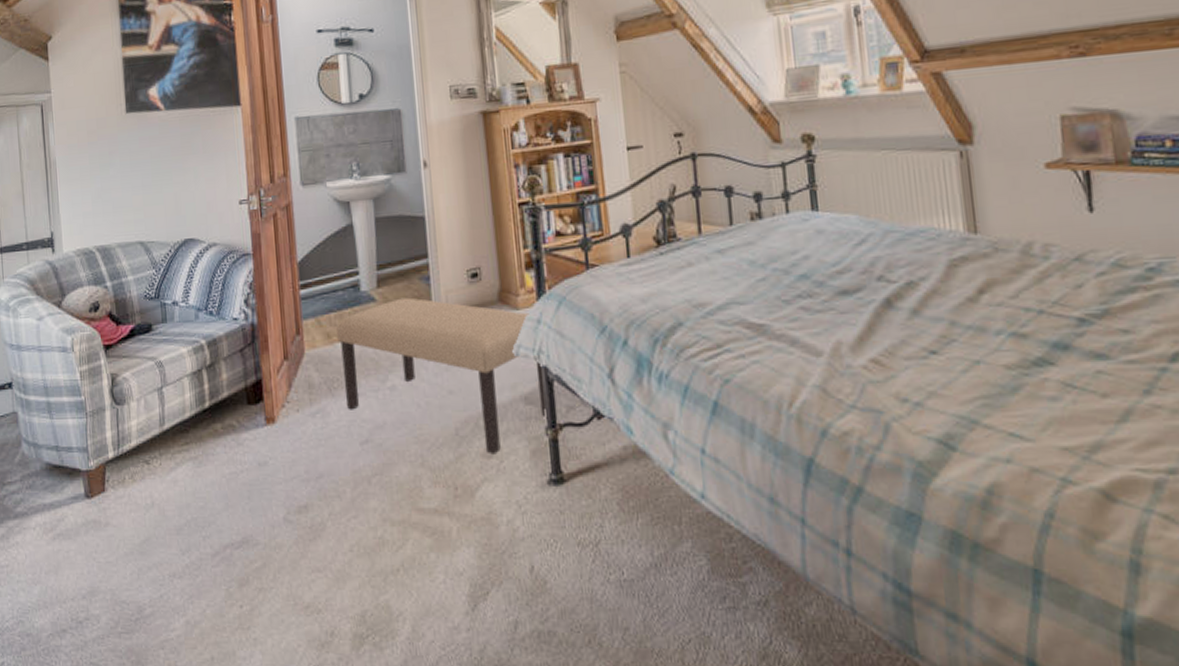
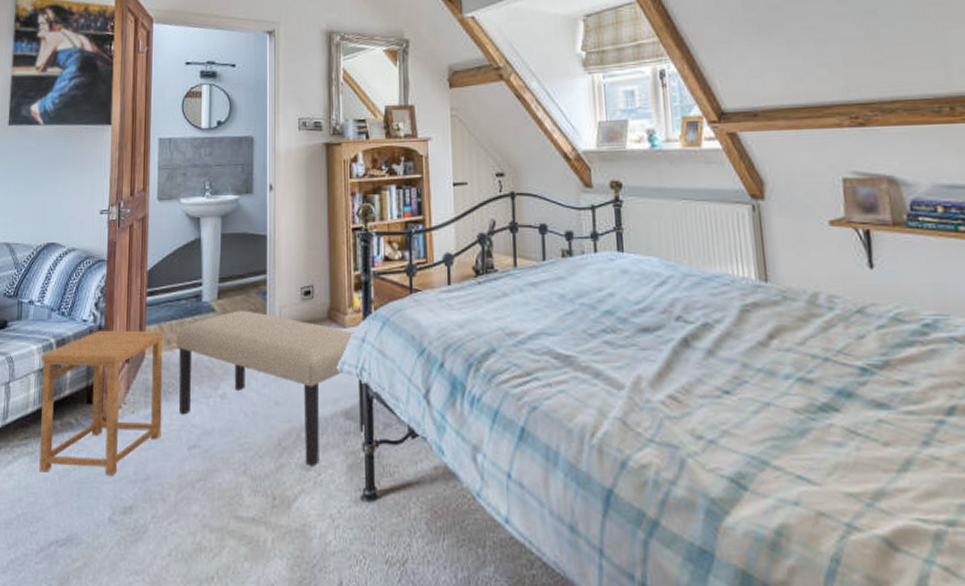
side table: none [192,324,331,477] -> present [39,330,165,476]

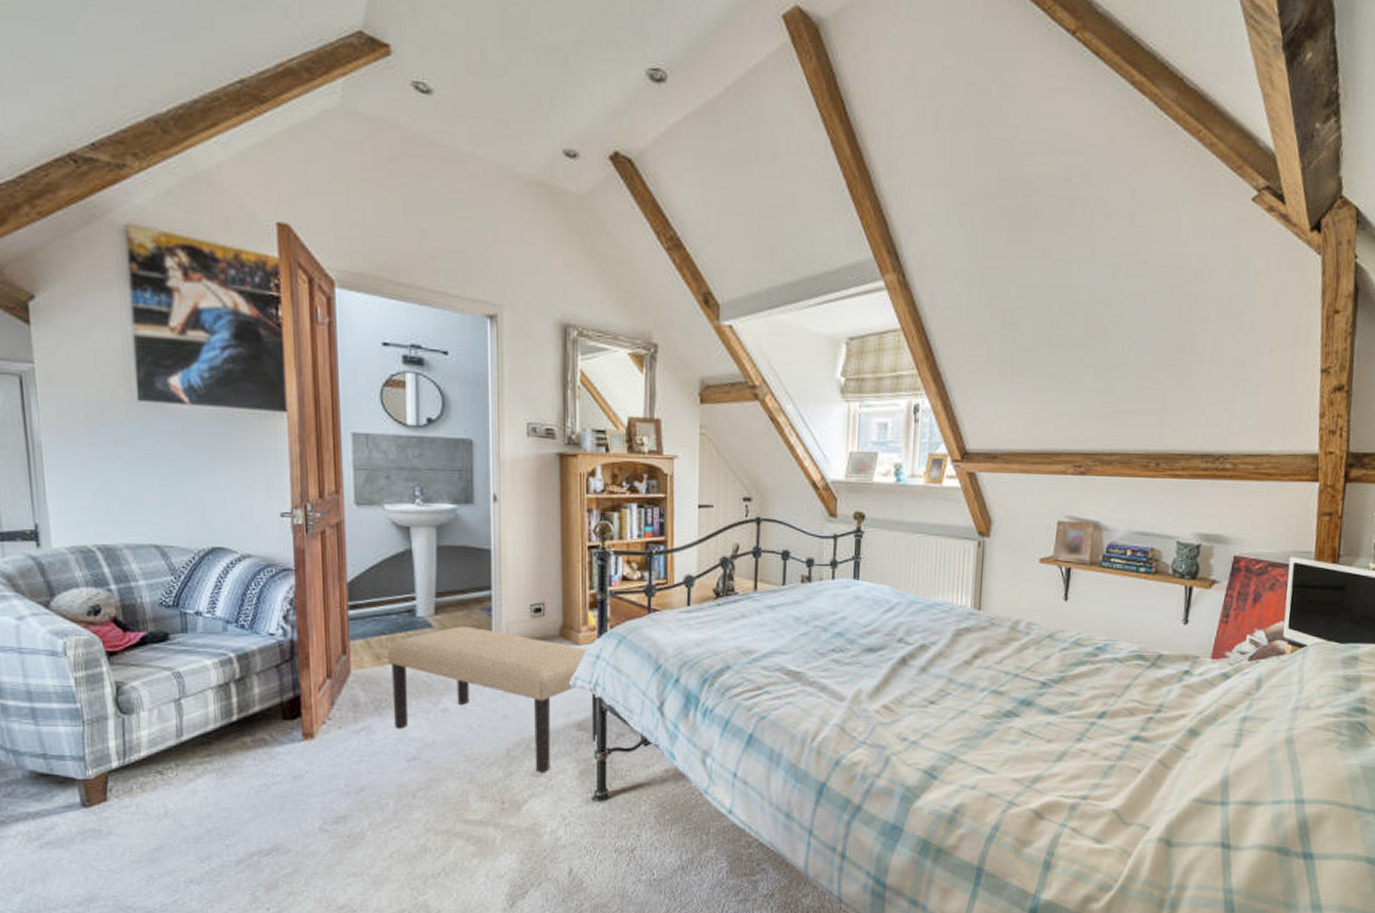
side table: present [39,330,165,476] -> none [218,644,375,788]

